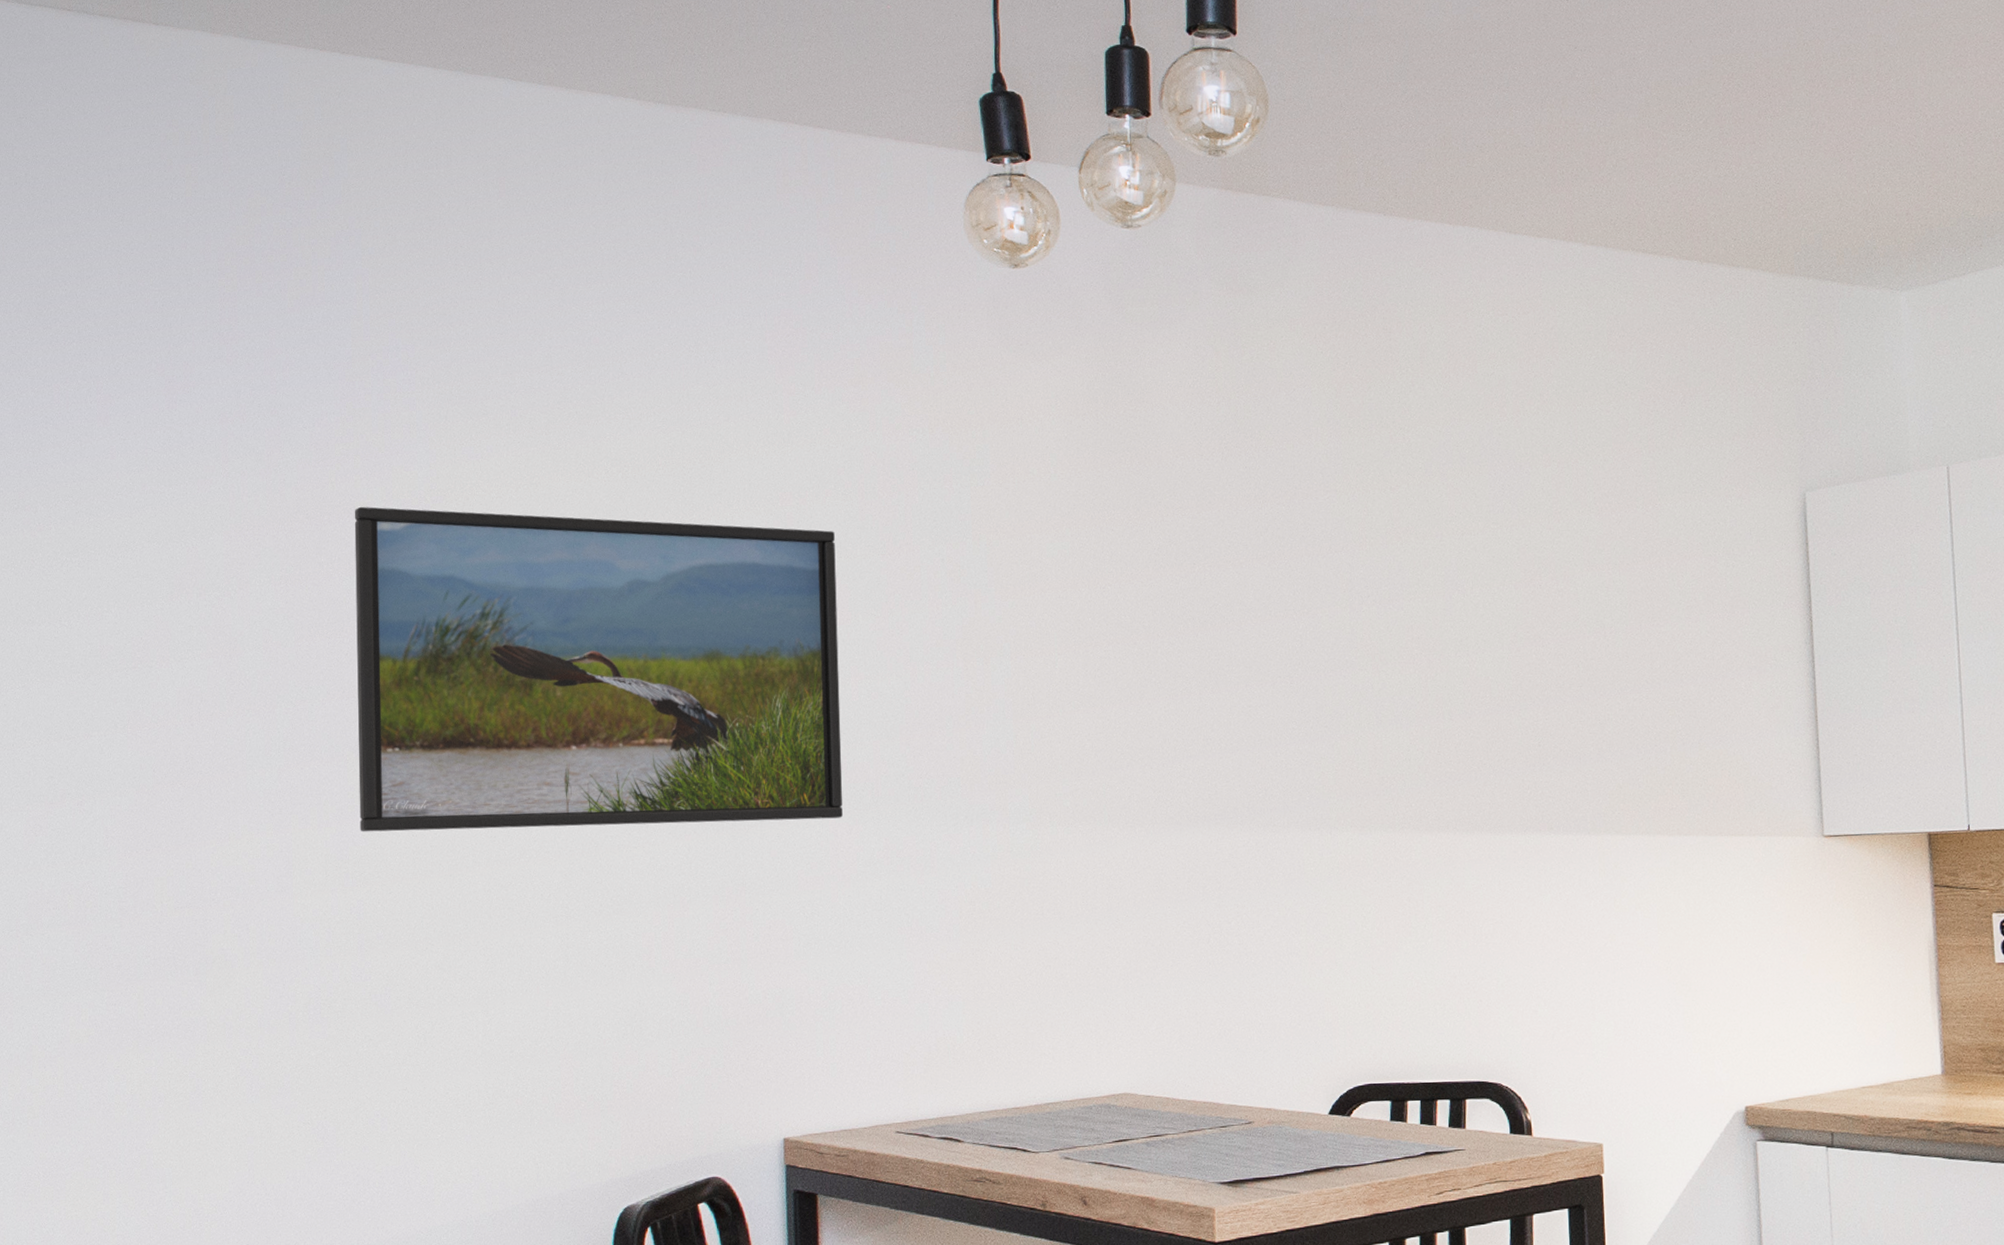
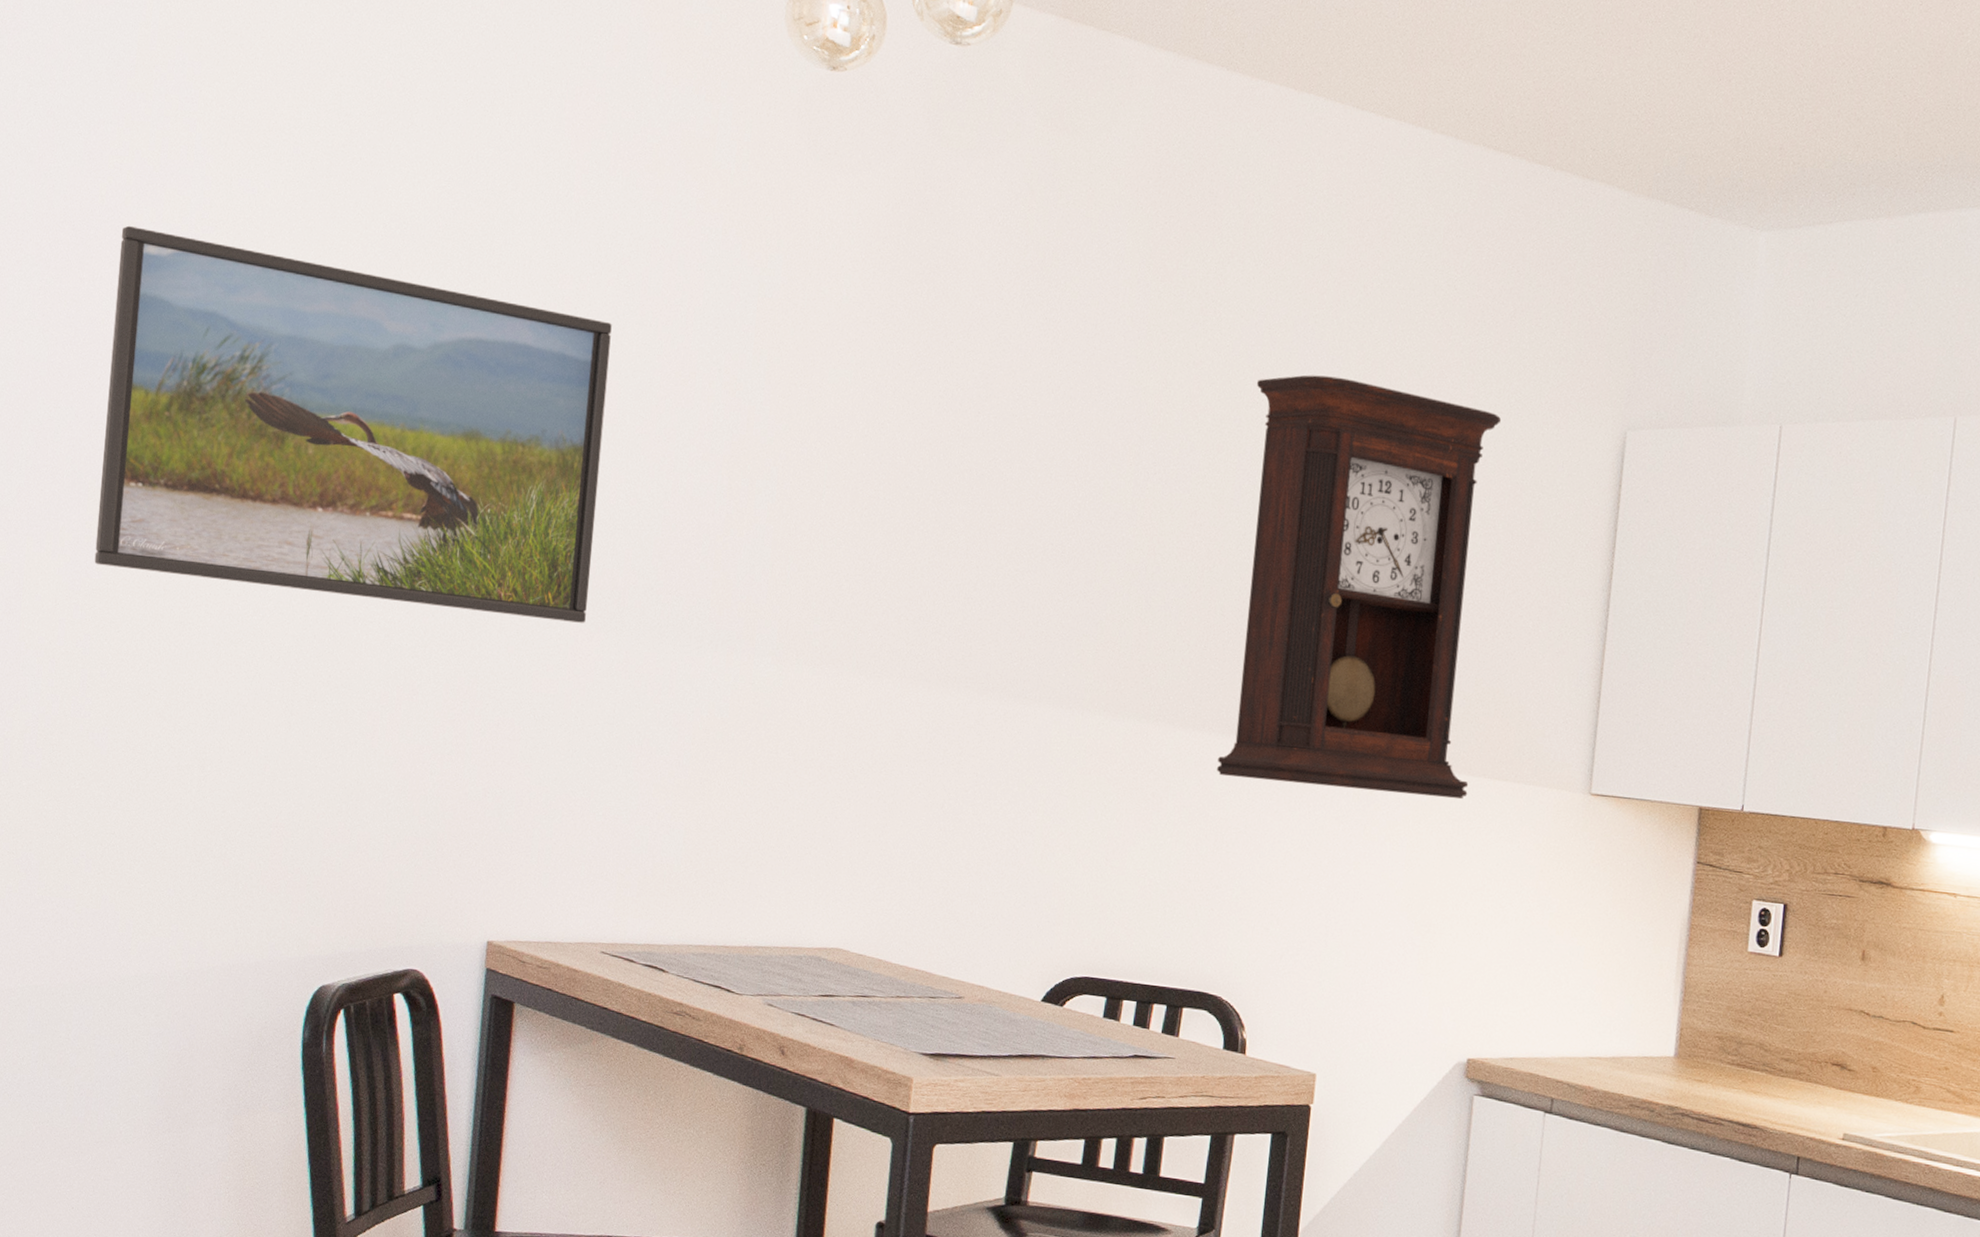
pendulum clock: none [1452,481,1708,872] -> present [1216,375,1502,800]

